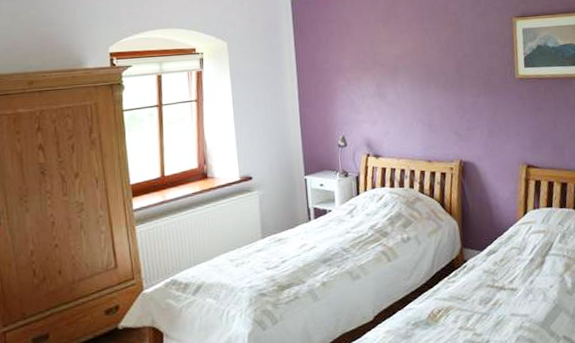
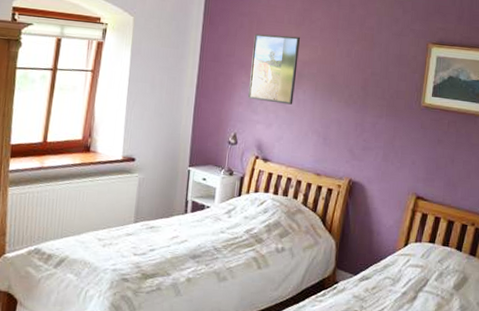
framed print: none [345,33,394,101] -> present [247,33,300,105]

